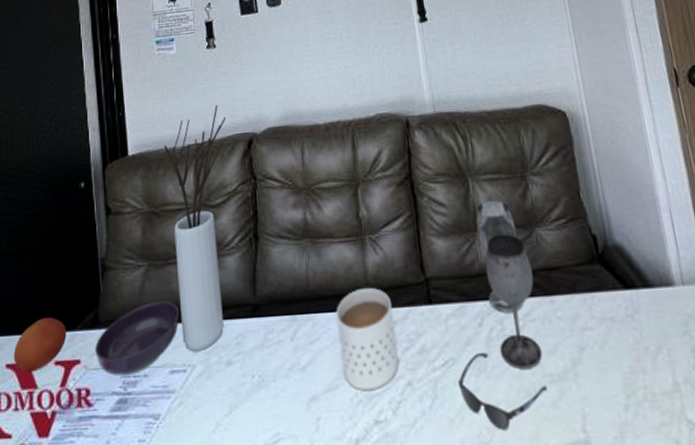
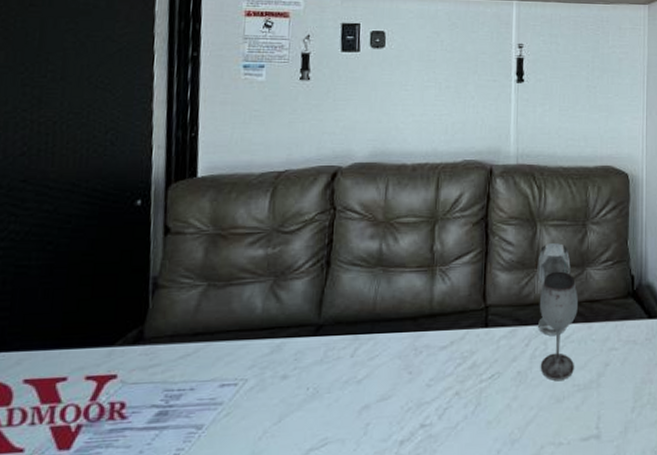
fruit: present [13,317,67,373] -> none [33,333,104,388]
bowl: present [95,300,180,375] -> none [136,319,237,389]
vase: present [164,104,227,351] -> none [237,135,313,366]
mug: present [336,287,399,391] -> none [397,311,452,400]
sunglasses: present [458,352,547,430] -> none [500,367,573,430]

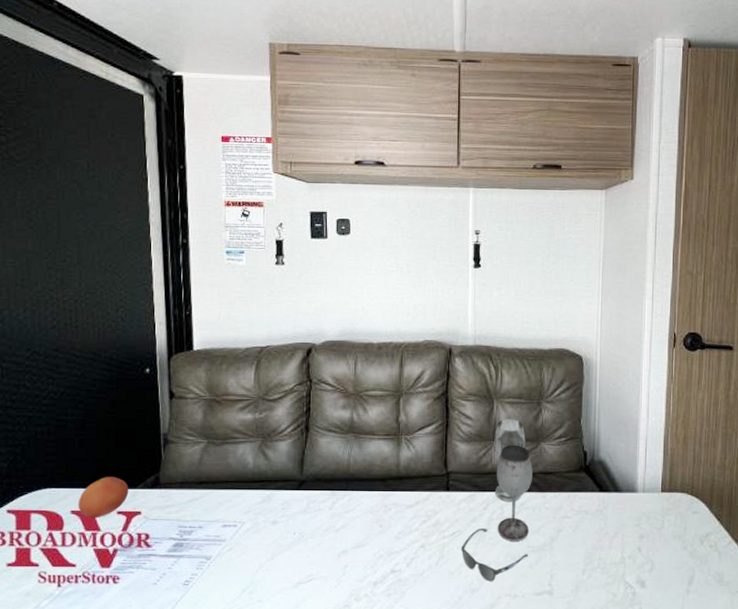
fruit: none [33,333,104,388] -> present [78,477,129,518]
sunglasses: none [500,367,573,430] -> present [461,528,528,582]

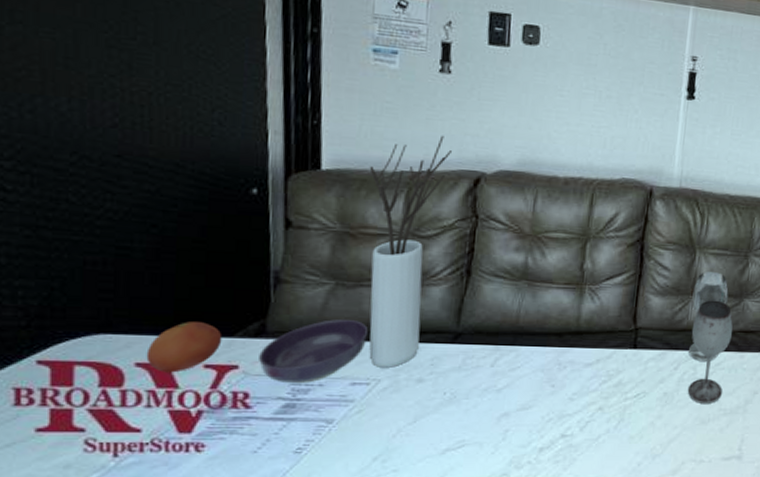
bowl: none [155,471,234,525] -> present [259,318,369,383]
vase: none [228,315,289,512] -> present [369,135,453,368]
sunglasses: present [461,528,528,582] -> none [644,389,719,446]

